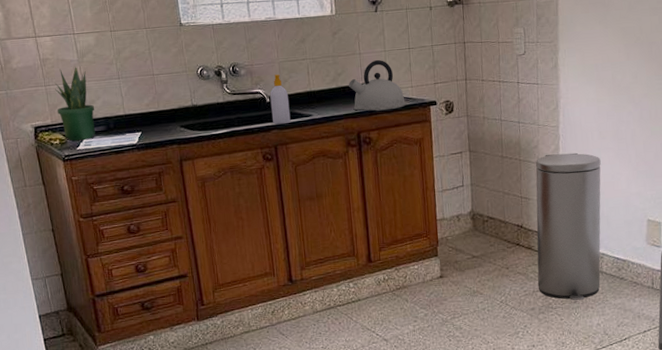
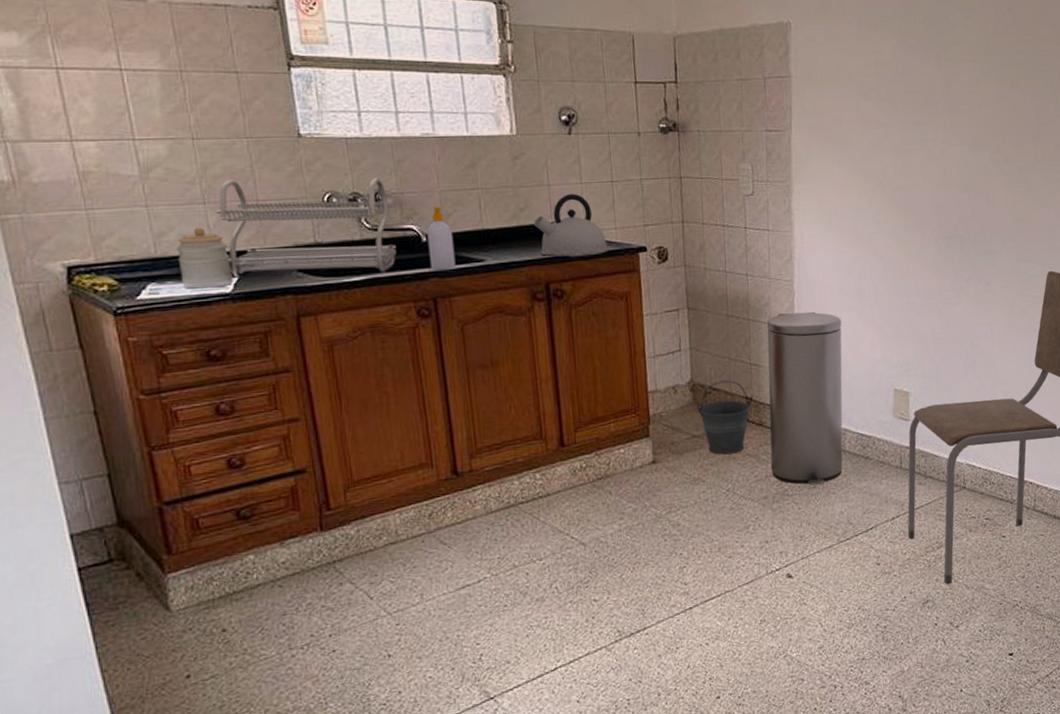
planter: present [54,67,96,141] -> none [101,185,168,287]
jar: none [101,96,138,141] -> present [175,227,233,289]
dish rack: none [126,54,248,133] -> present [216,178,396,278]
bucket: none [476,211,522,273] -> present [696,380,752,455]

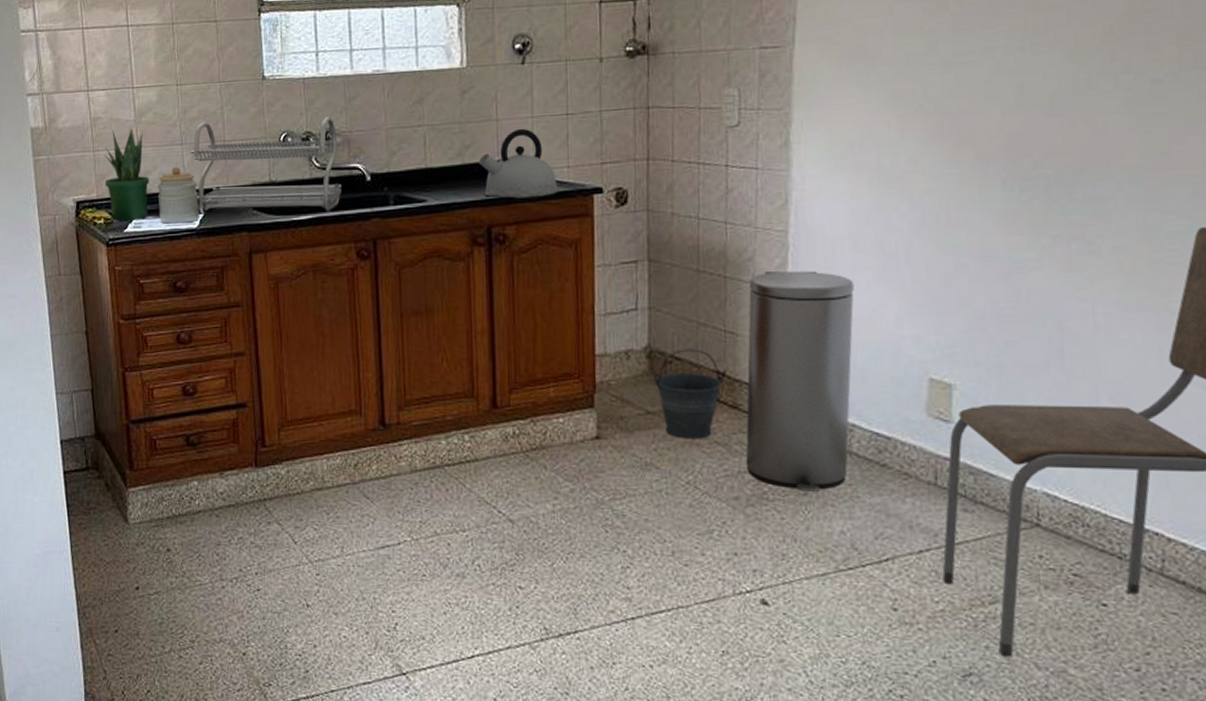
planter: none [101,185,168,287] -> present [104,128,150,221]
soap bottle: present [427,206,456,272] -> none [371,145,397,212]

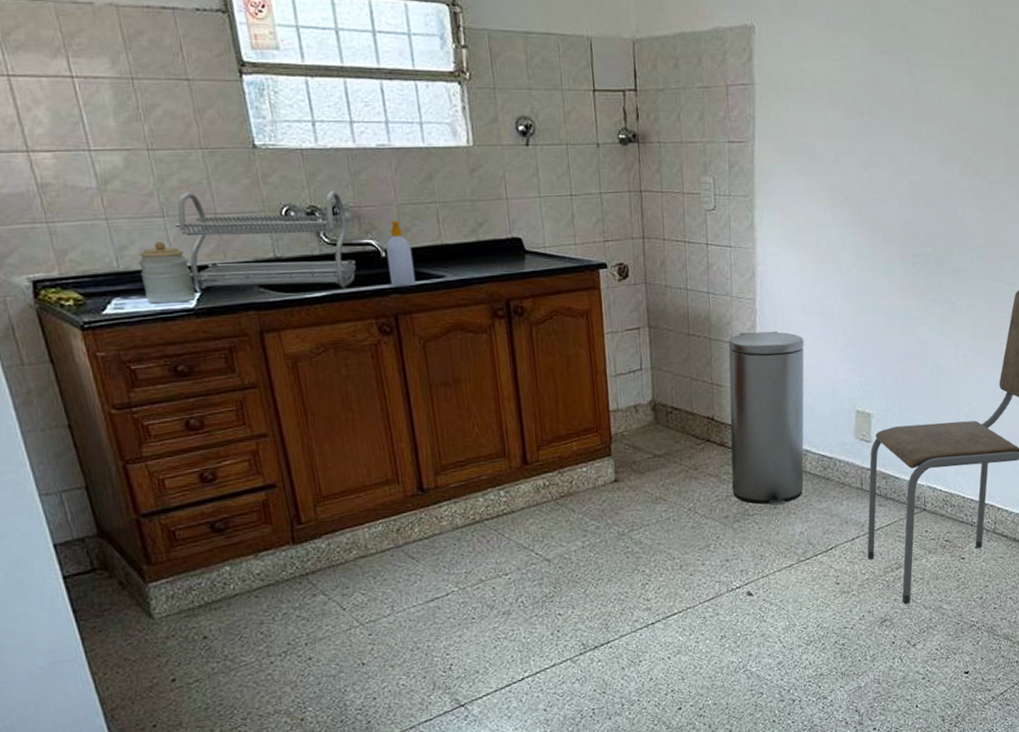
planter: present [104,128,150,221] -> none [62,197,131,302]
soap bottle: none [371,145,397,212] -> present [386,221,416,288]
kettle: present [478,128,560,199] -> none [492,207,569,274]
bucket: present [653,349,725,439] -> none [657,400,713,475]

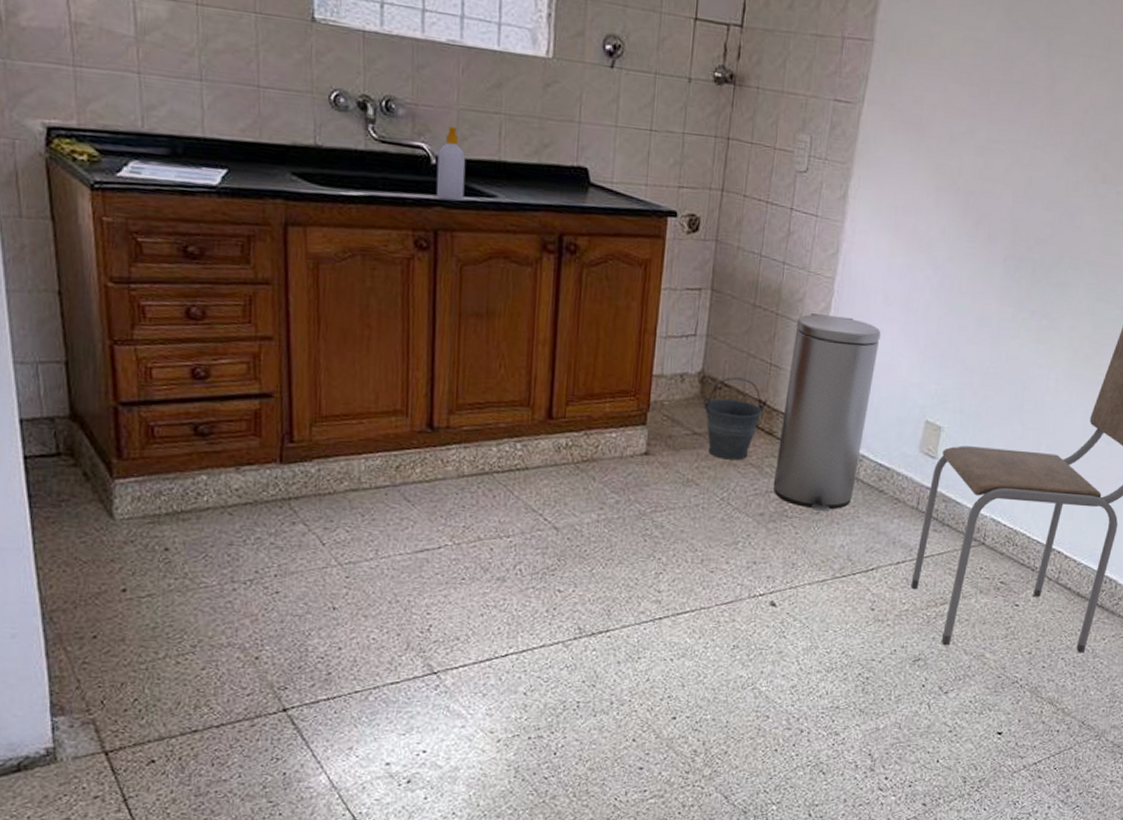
jar: present [137,241,196,304] -> none [164,105,222,178]
dish rack: present [175,191,356,293] -> none [212,57,402,191]
bucket: none [657,400,713,475] -> present [702,377,765,461]

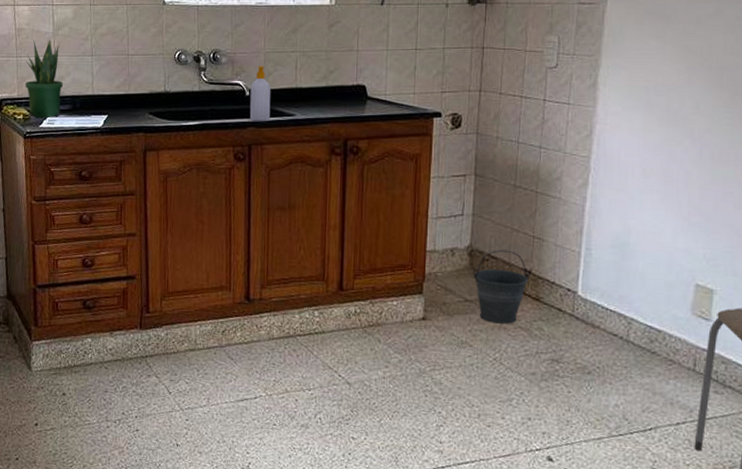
planter: none [89,43,155,164] -> present [25,40,64,117]
pedal bin: present [773,313,881,512] -> none [543,190,641,373]

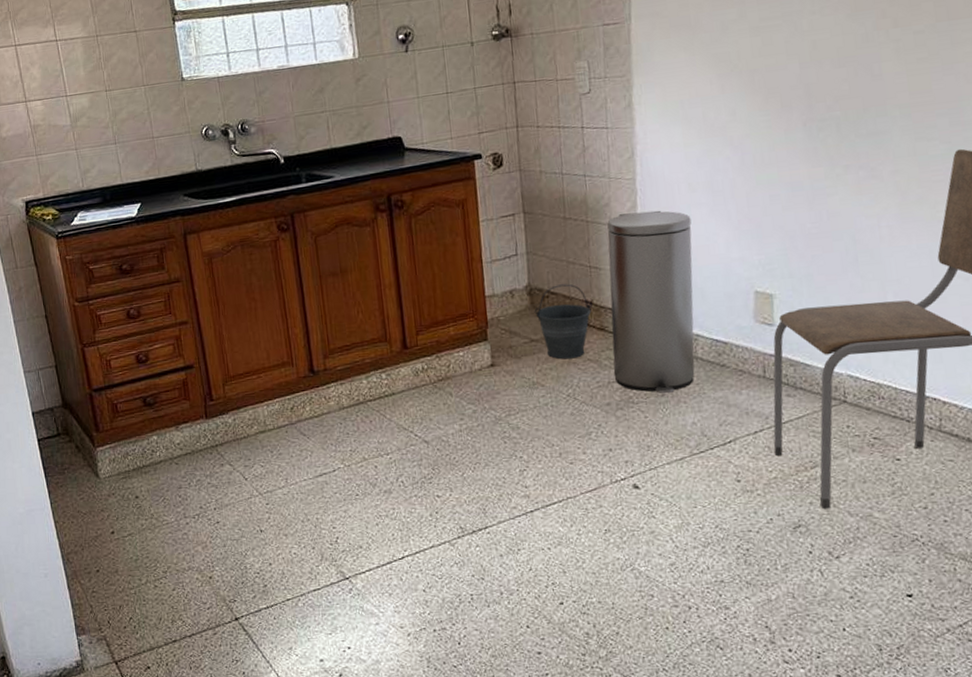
planter: present [25,40,64,117] -> none [46,132,91,216]
soap bottle: present [249,66,271,122] -> none [284,130,309,190]
pedal bin: none [543,190,641,373] -> present [607,210,695,394]

